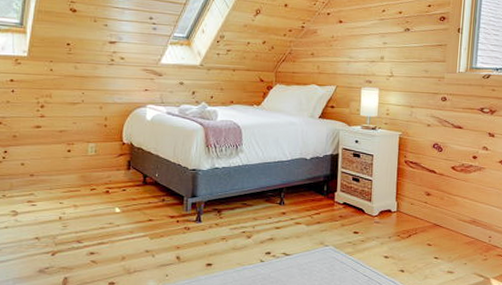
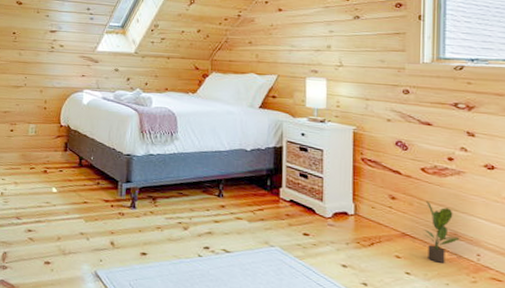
potted plant: none [450,195,477,247] -> present [423,201,460,263]

